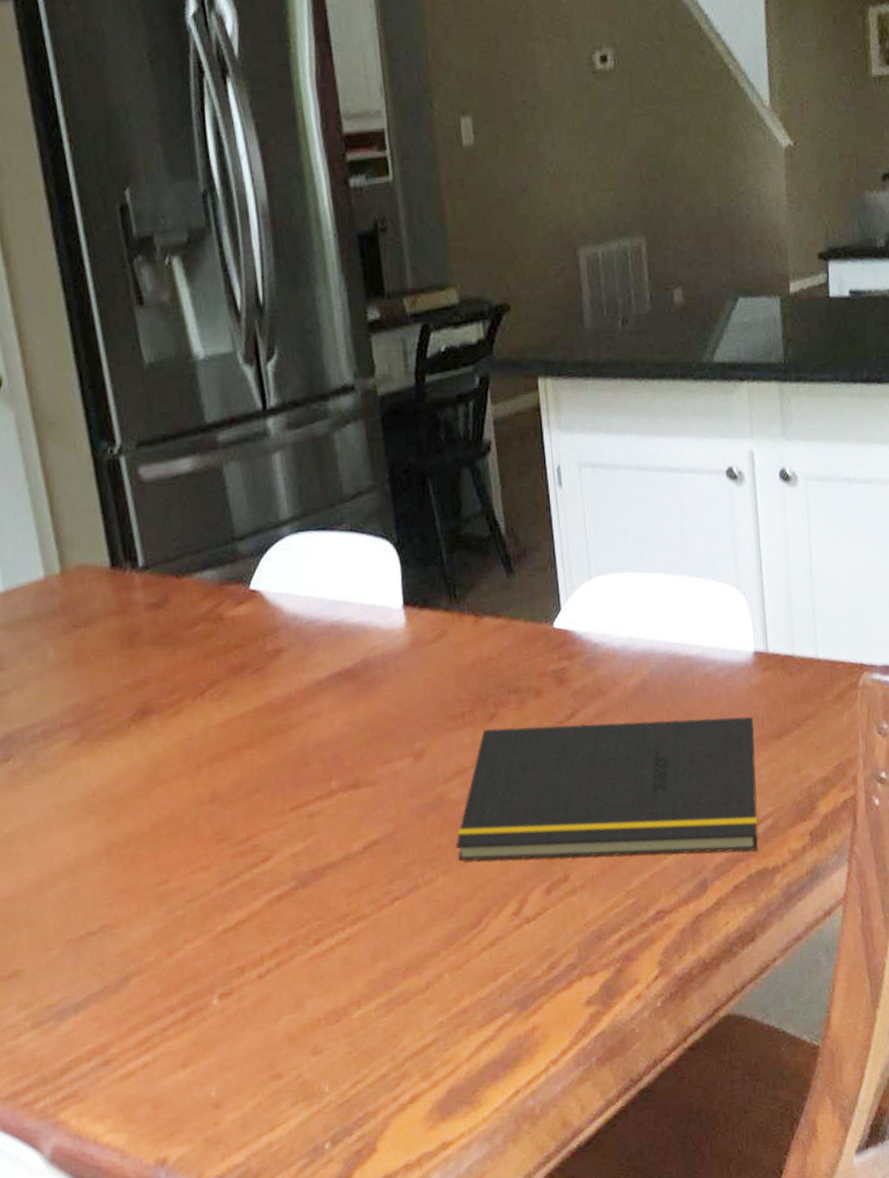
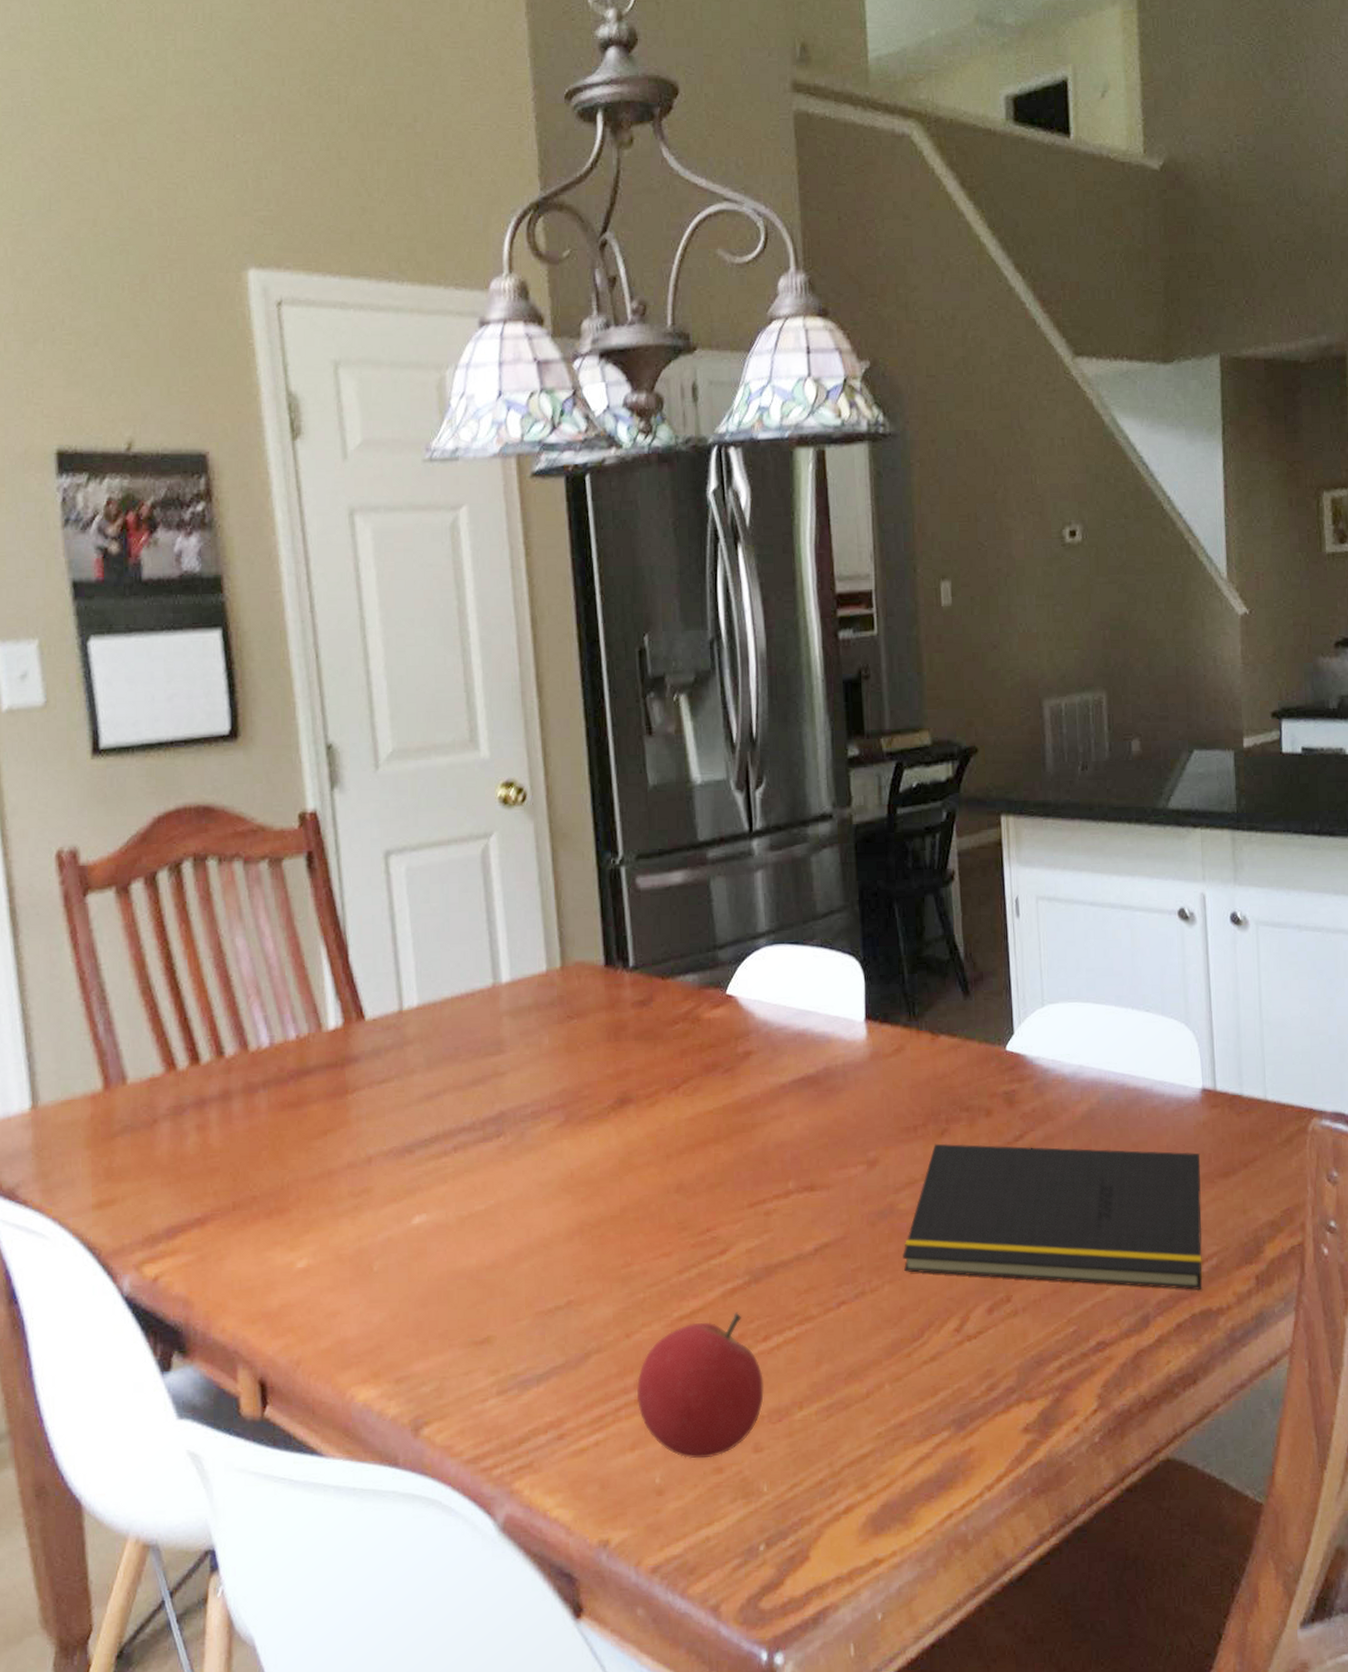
fruit: none [183,918,320,1069] -> present [636,1312,764,1459]

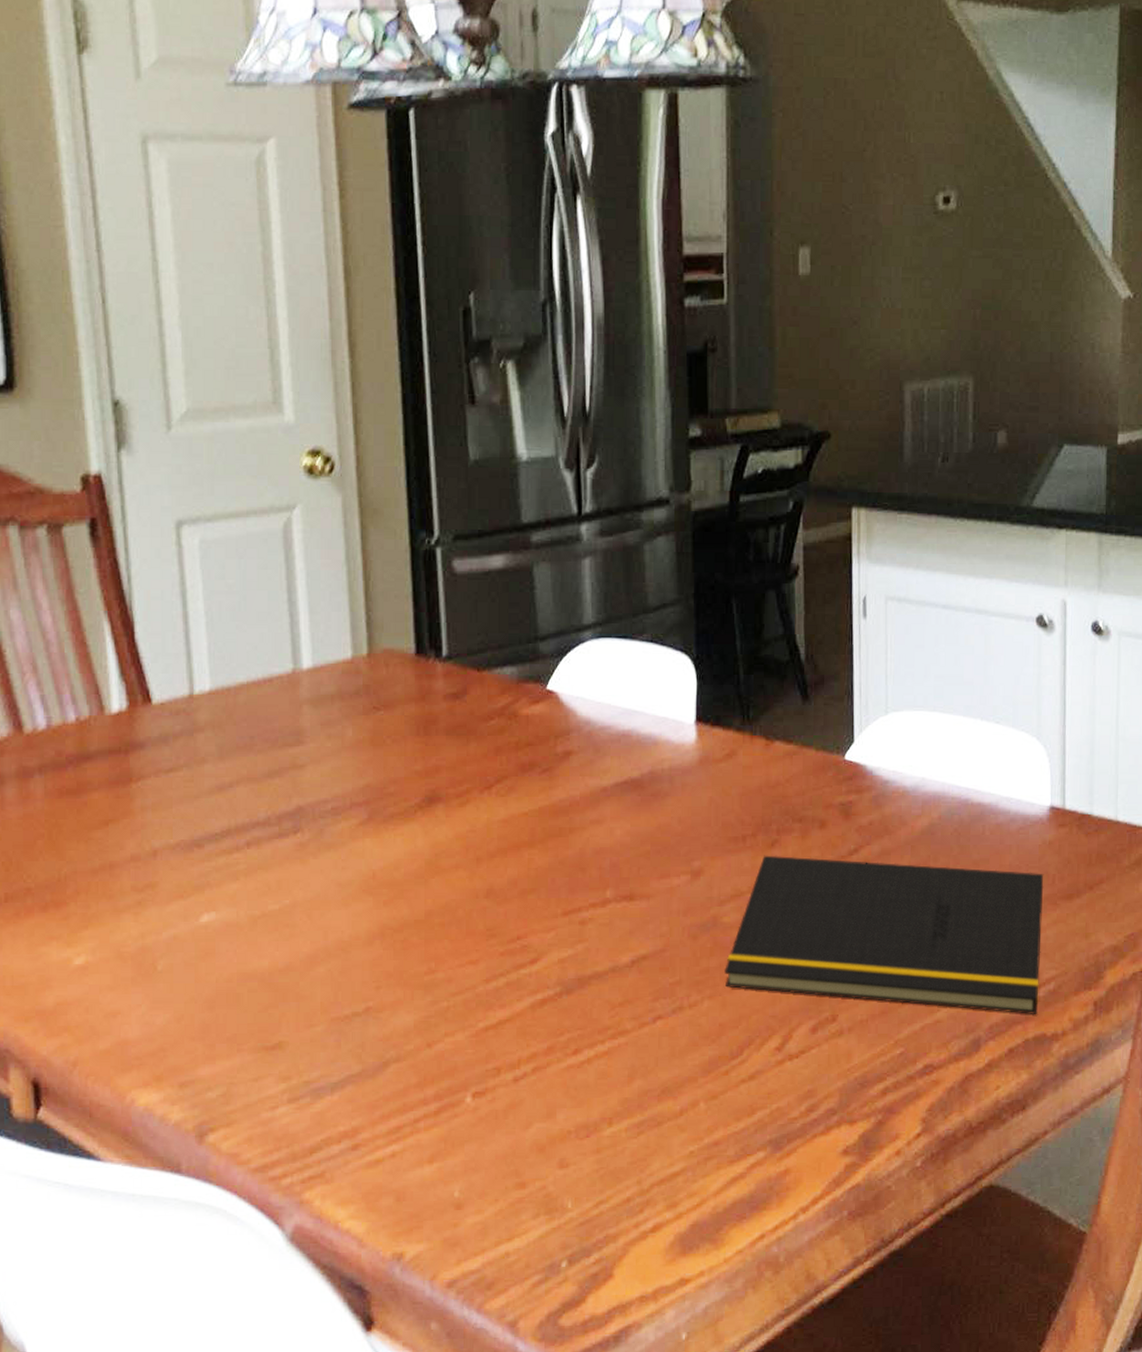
fruit: present [636,1312,764,1459] -> none [436,1024,572,1173]

